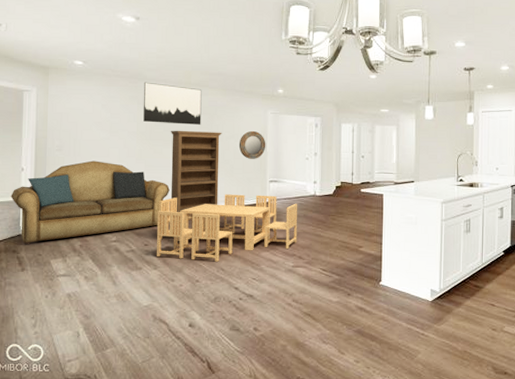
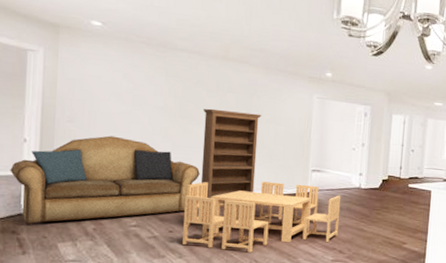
wall art: present [143,82,202,125] -> none [172,52,241,105]
home mirror: present [238,130,266,159] -> none [279,115,310,146]

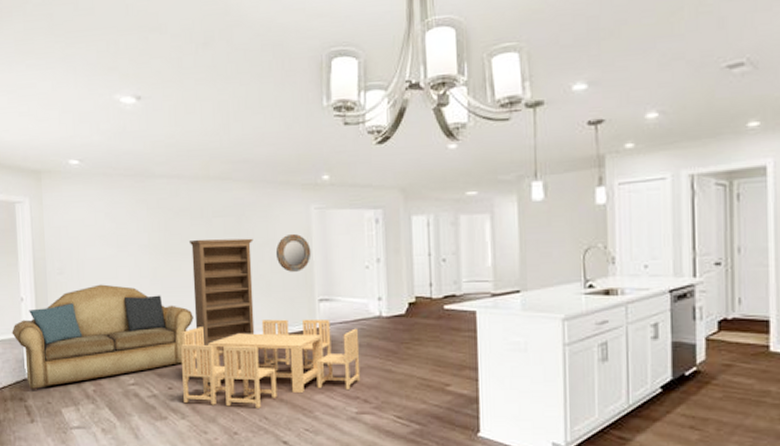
home mirror: none [279,115,310,146] -> present [275,233,312,272]

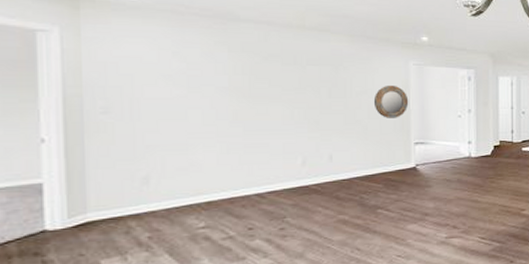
sofa: present [12,284,194,391] -> none [24,125,281,244]
dining table: present [181,319,361,408] -> none [266,159,451,242]
bookshelf: present [188,238,255,351] -> none [278,85,351,190]

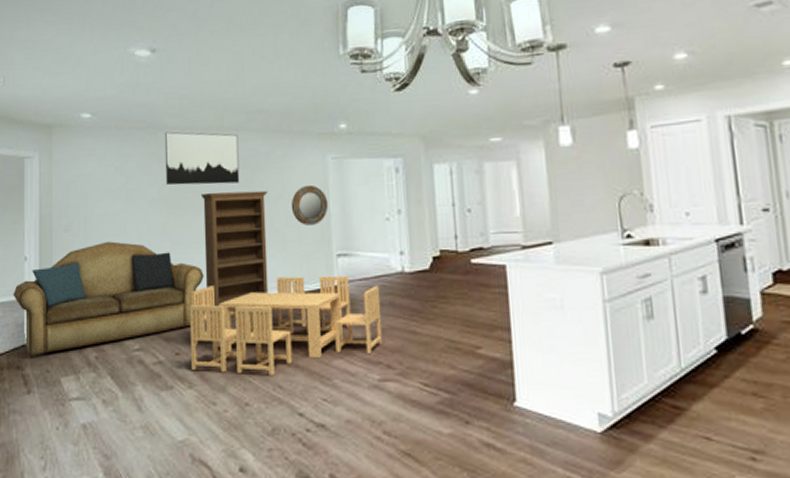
sofa: none [24,125,281,244] -> present [13,241,204,359]
wall art: none [235,23,322,78] -> present [164,131,240,185]
dining table: none [266,159,451,242] -> present [190,275,383,376]
bookshelf: none [278,85,351,190] -> present [200,190,269,312]

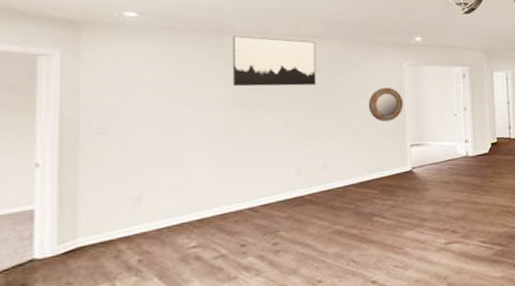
sofa: present [13,241,204,359] -> none [16,142,275,273]
dining table: present [190,275,383,376] -> none [259,162,449,258]
bookshelf: present [200,190,269,312] -> none [273,91,345,201]

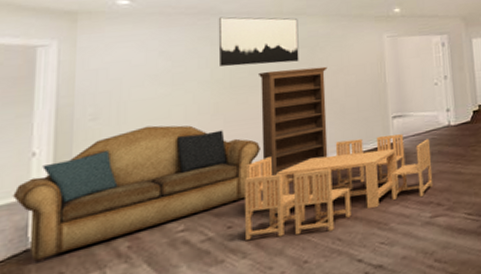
sofa: none [16,142,275,273] -> present [12,125,260,264]
dining table: none [259,162,449,258] -> present [245,134,434,240]
bookshelf: none [273,91,345,201] -> present [257,66,328,179]
home mirror: present [368,87,404,122] -> none [349,59,385,95]

